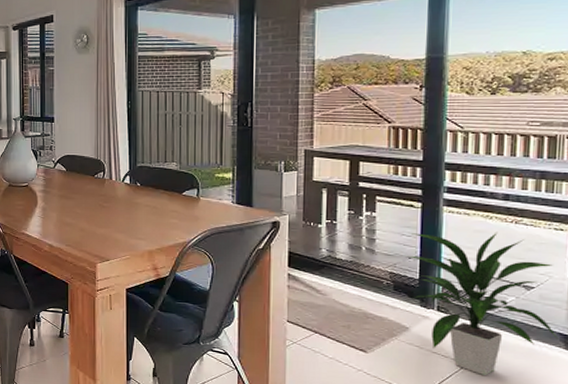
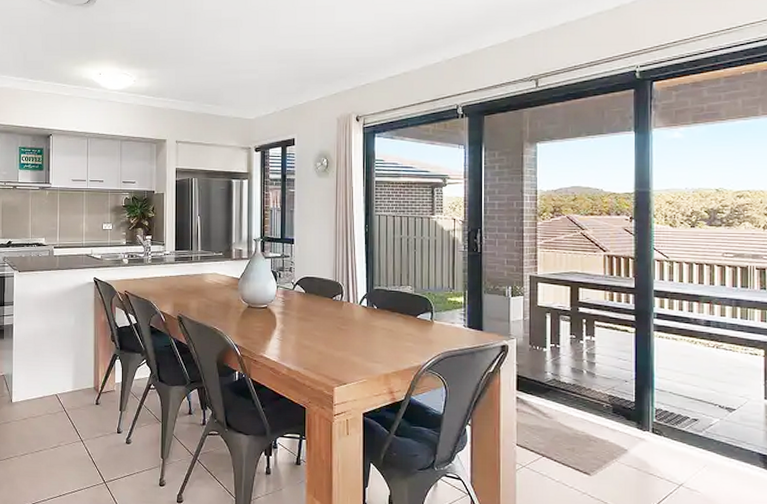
indoor plant: present [404,232,558,375] -> none [621,356,758,496]

